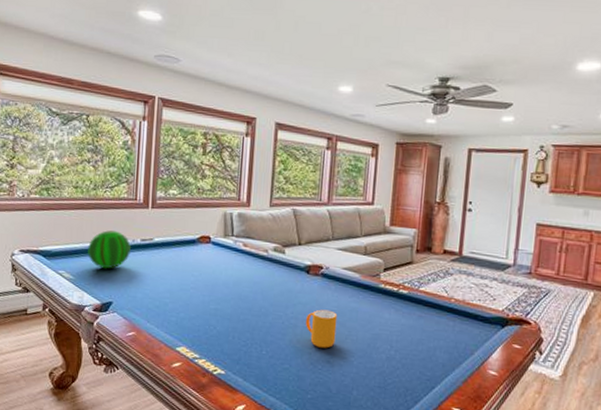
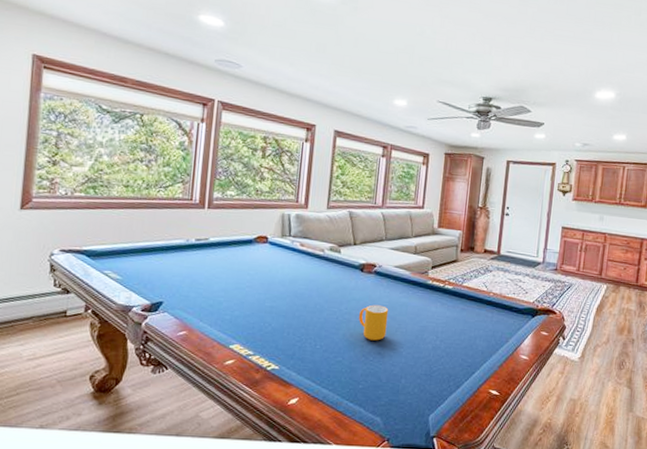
ball: present [88,230,131,269] -> none [137,230,185,269]

